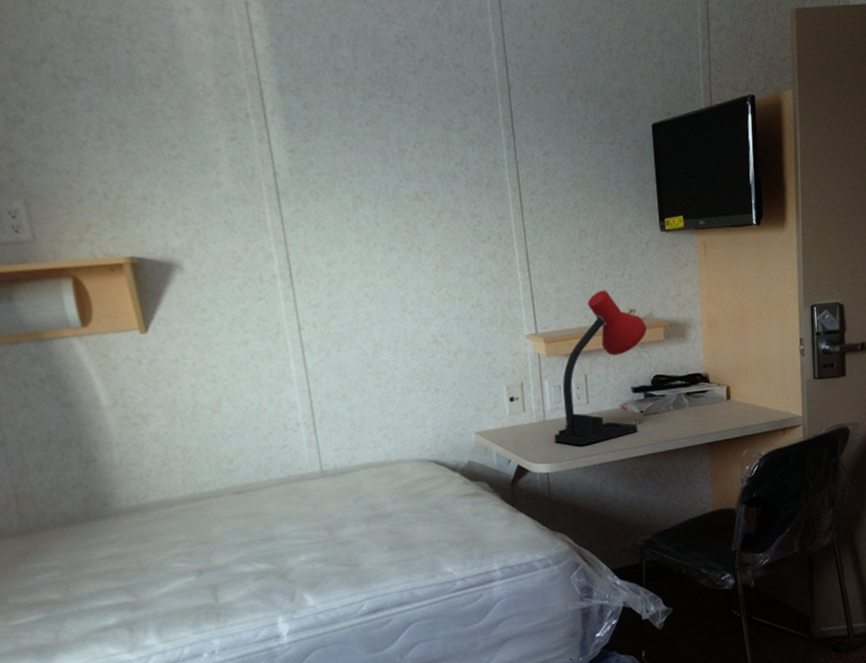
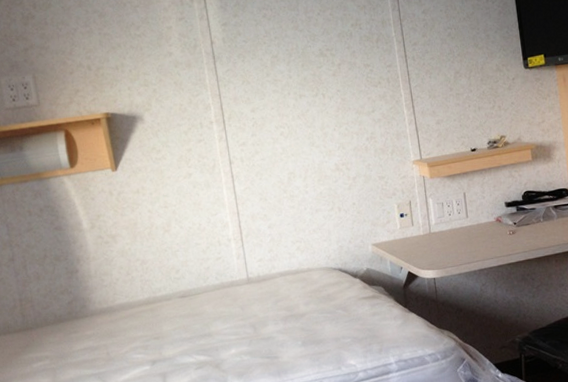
desk lamp: present [554,290,648,445] -> none [439,120,517,254]

